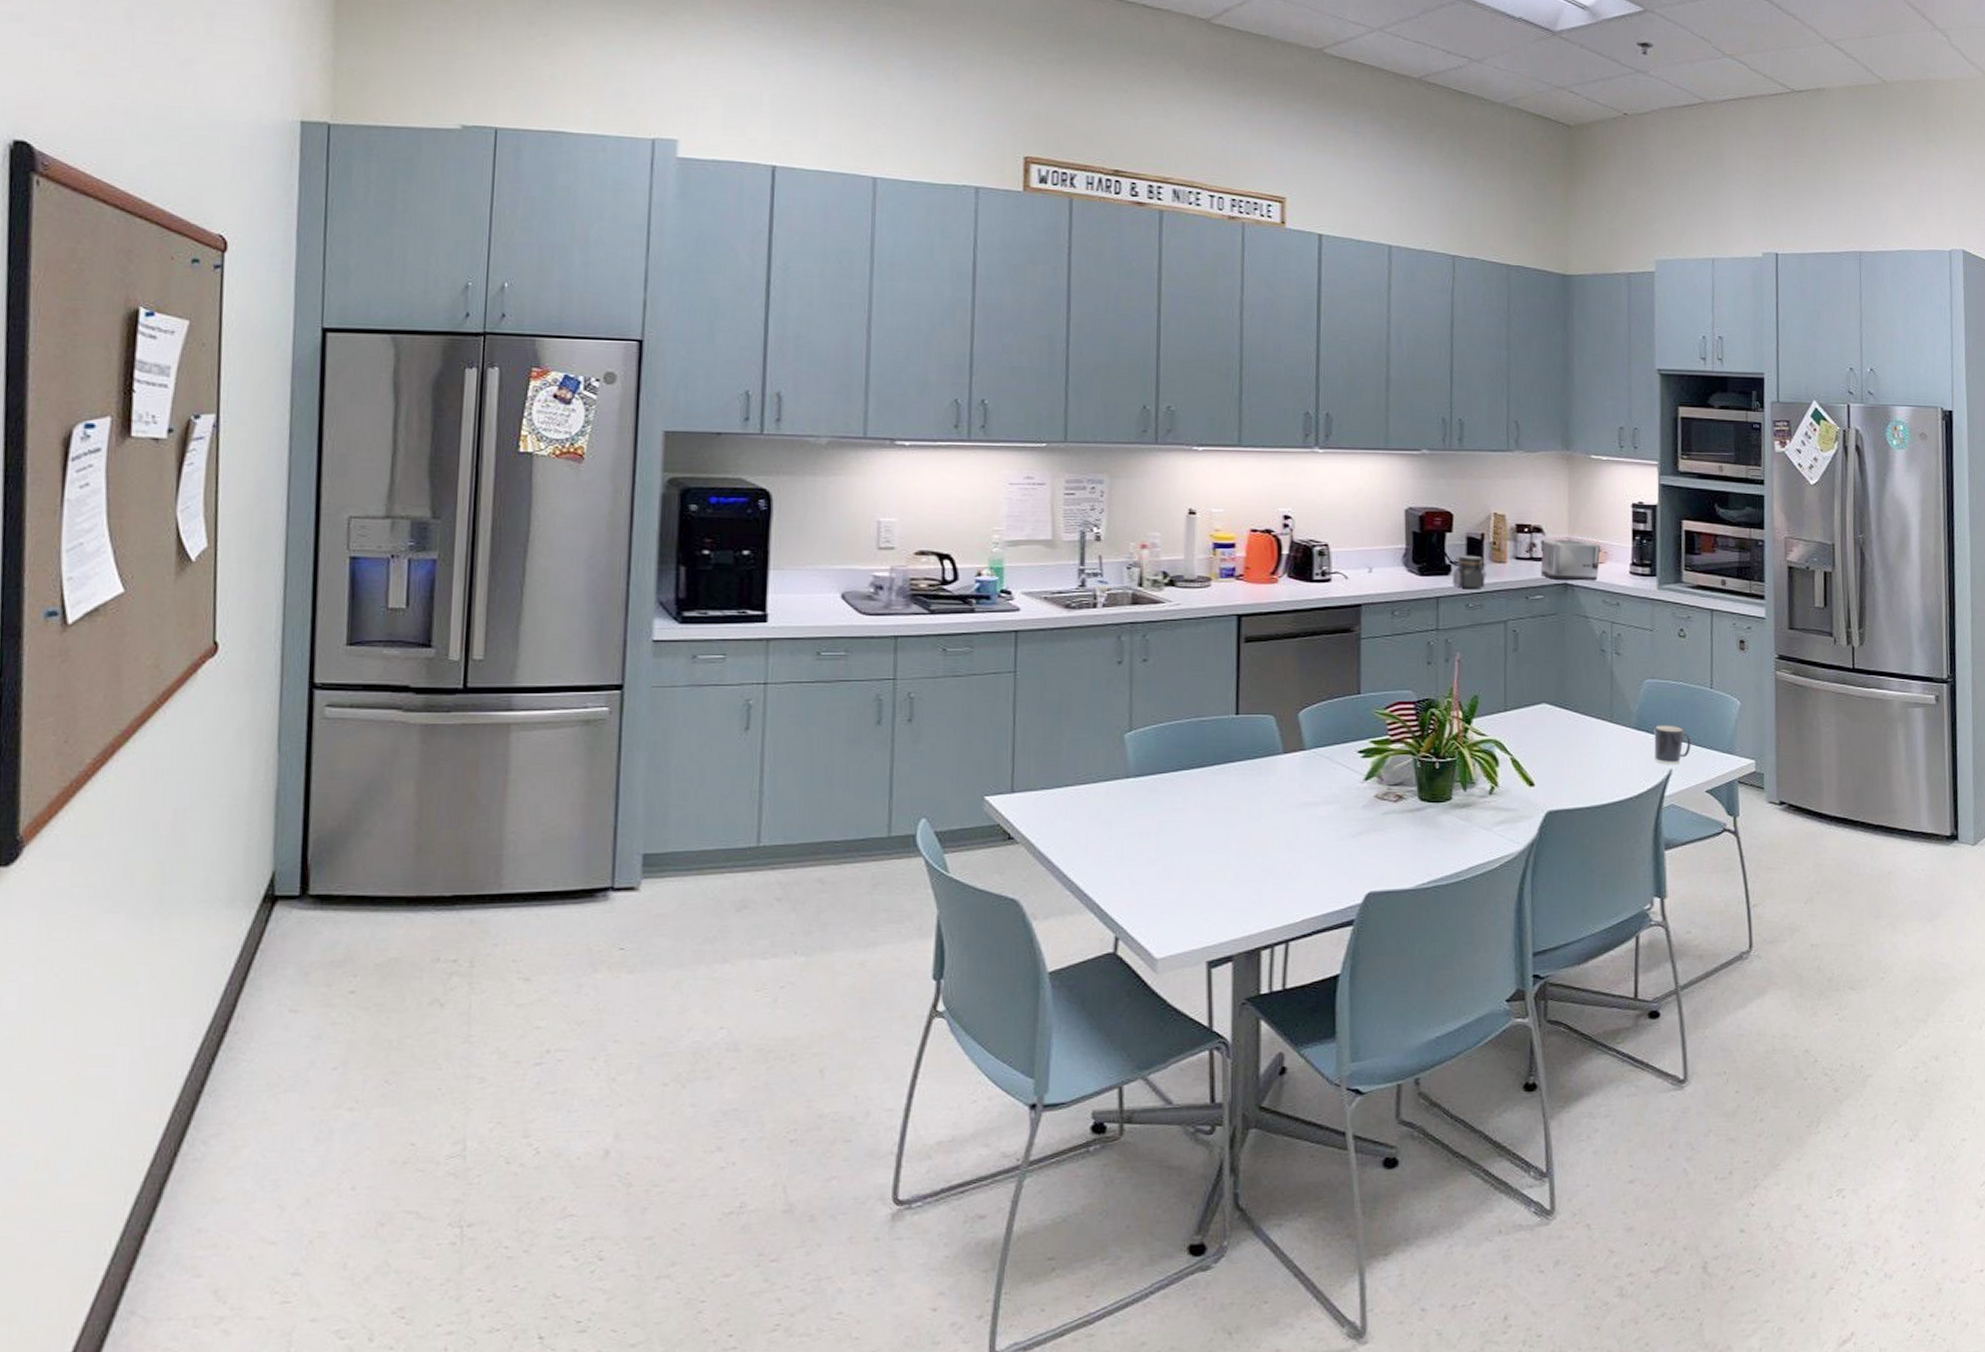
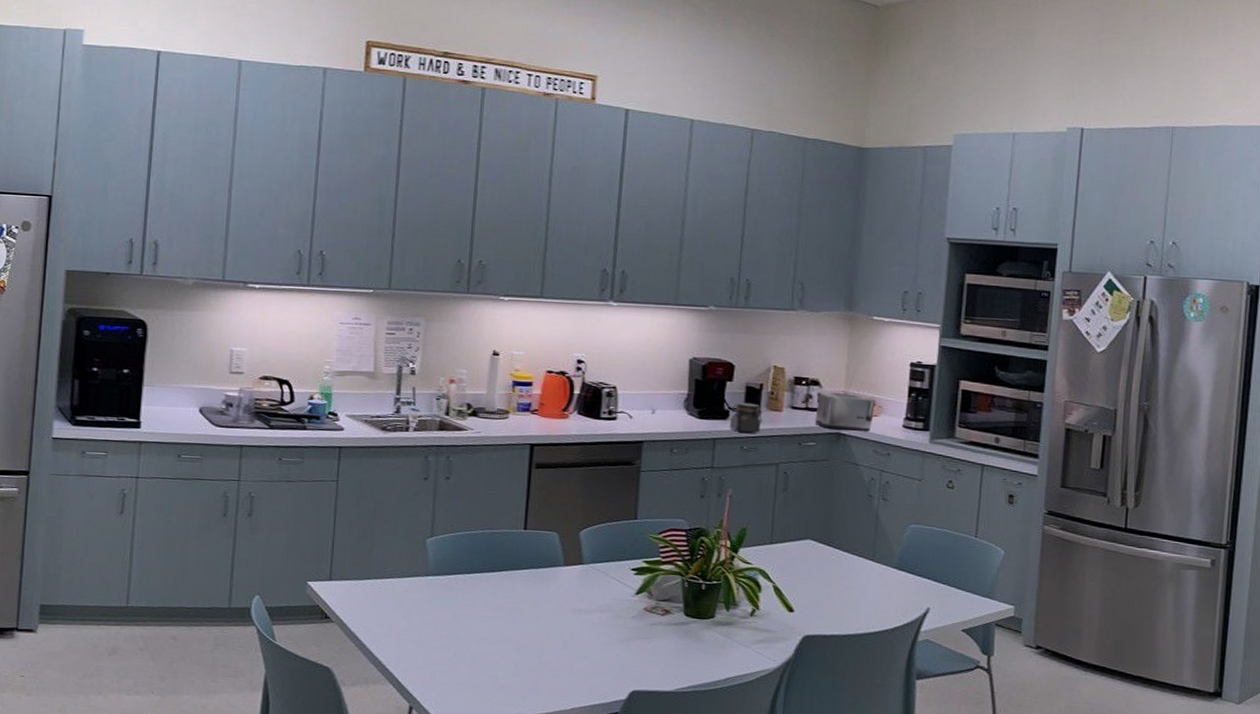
mug: present [1654,725,1691,765] -> none [913,566,950,604]

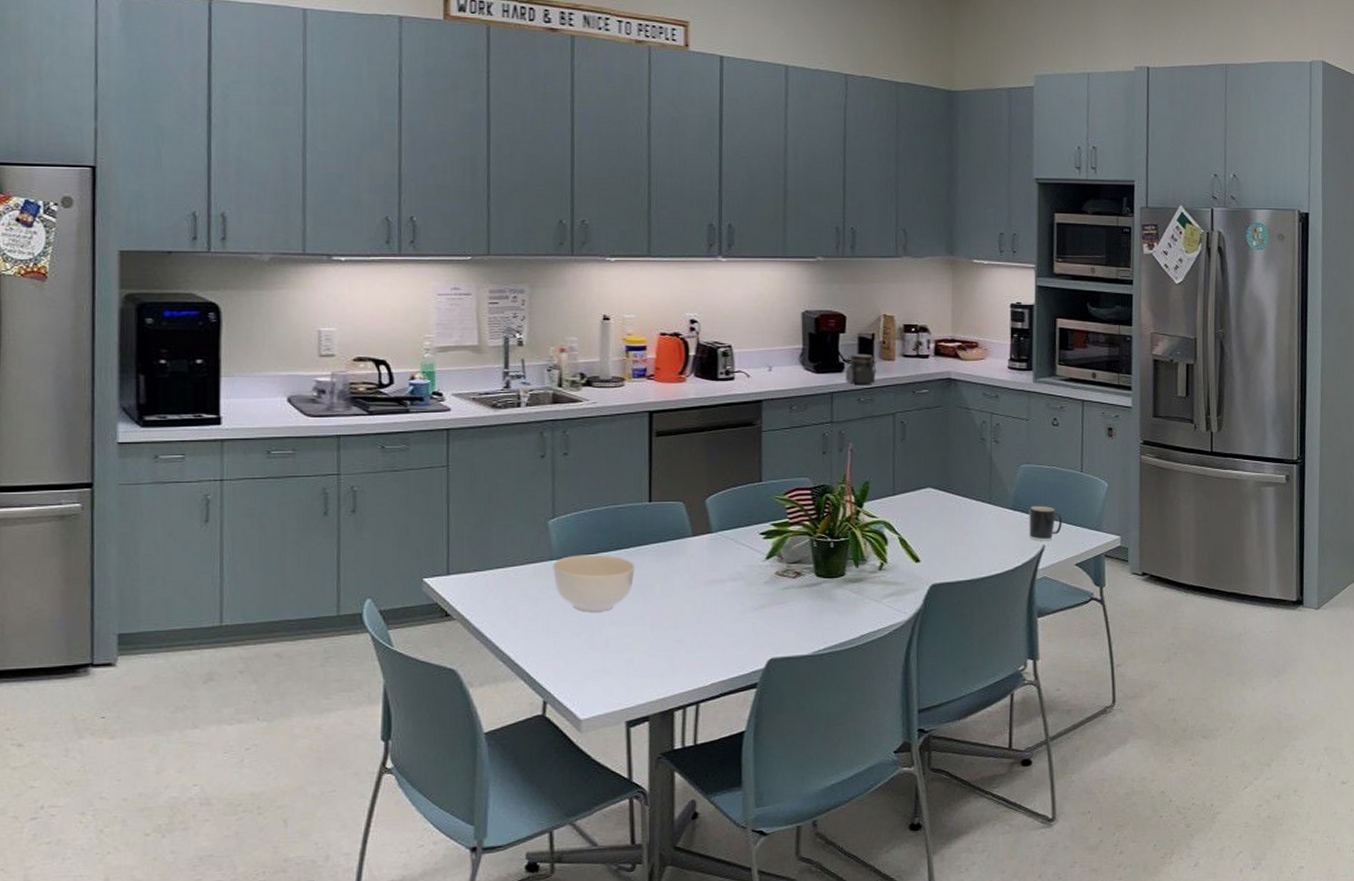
bowl: none [427,573,506,629] -> present [553,554,635,612]
toaster: present [815,392,876,432] -> none [926,338,982,376]
mug: none [913,566,950,604] -> present [1029,505,1062,541]

